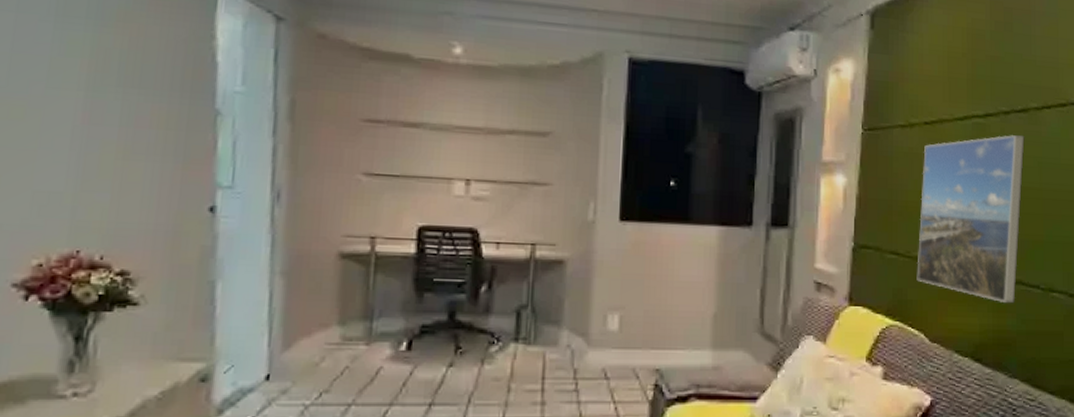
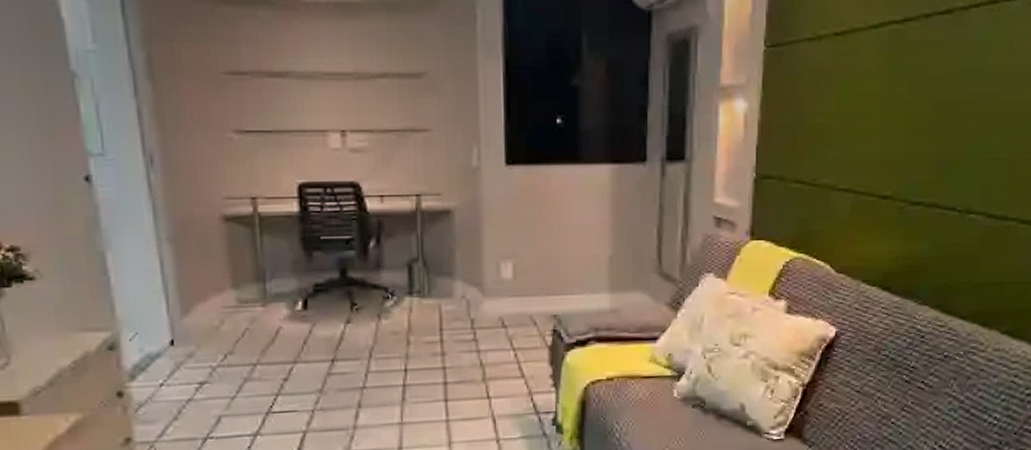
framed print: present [917,135,1025,304] -> none [823,41,948,229]

